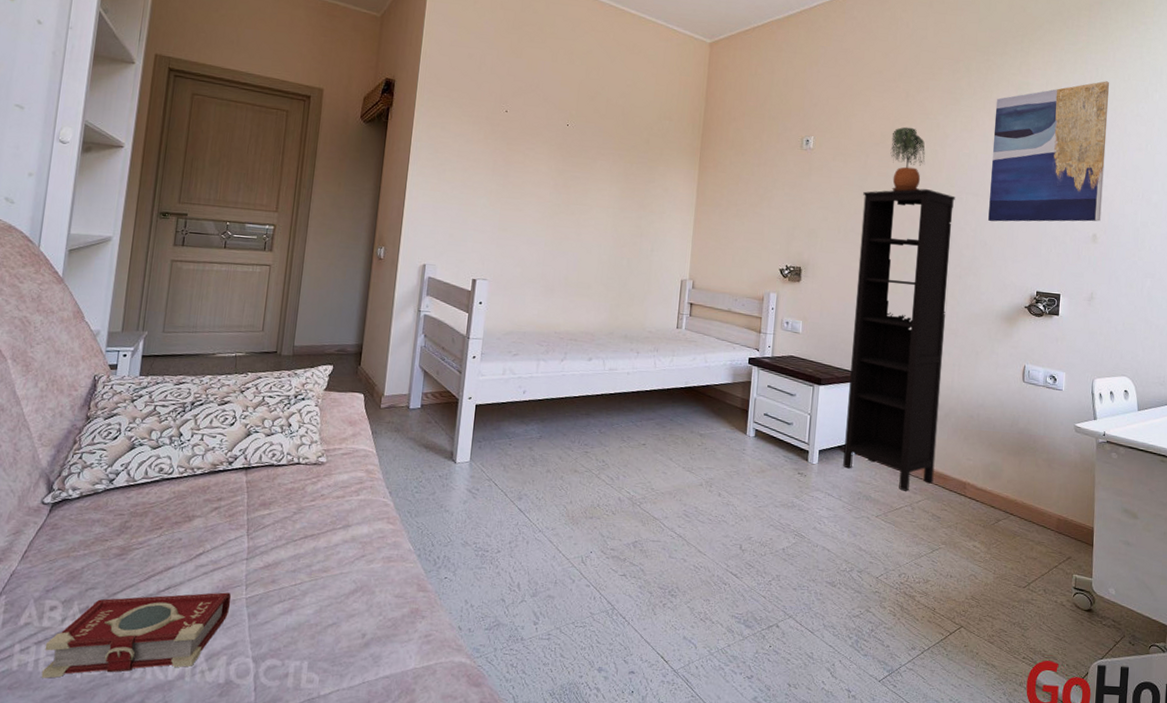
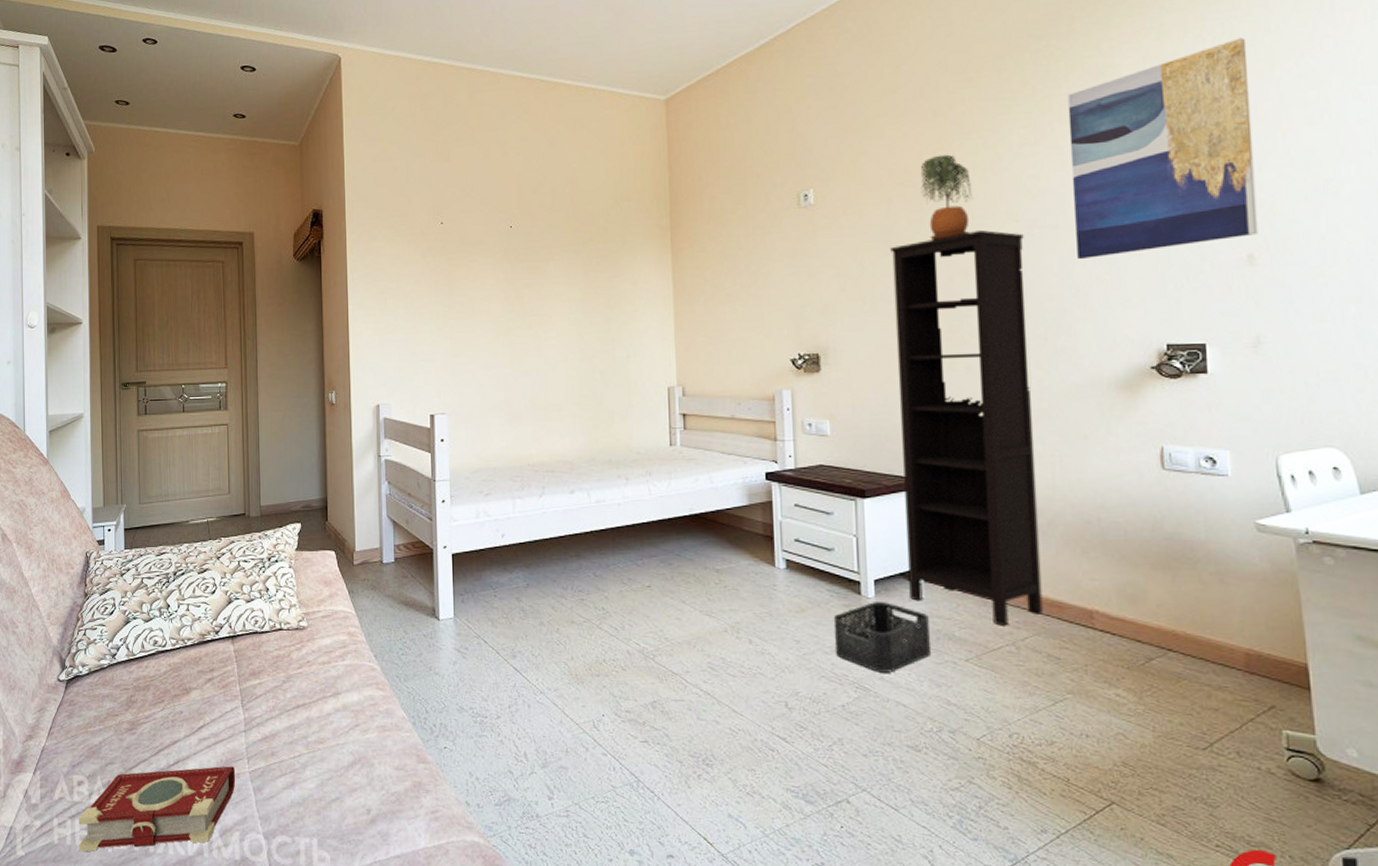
storage bin: none [784,467,854,524] -> present [833,602,930,673]

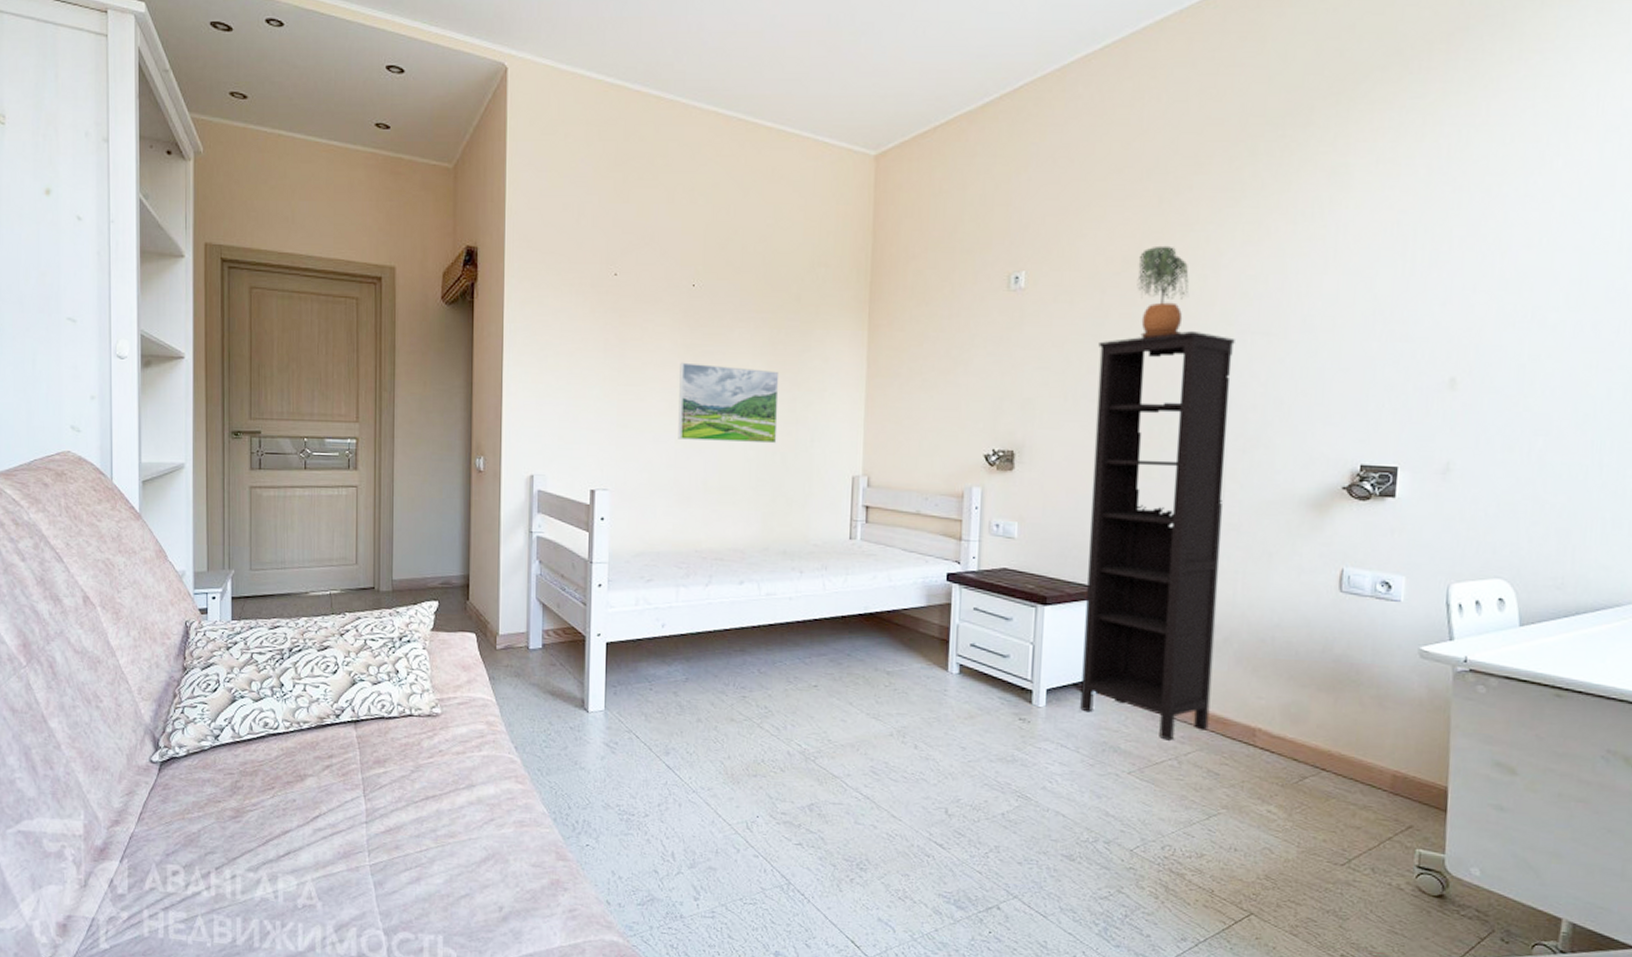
book: present [78,766,236,852] -> none [172,858,355,946]
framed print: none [503,295,596,364] -> present [678,362,780,444]
storage bin: present [833,602,930,673] -> none [1001,711,1097,783]
wall art: present [1067,38,1258,260] -> none [1286,148,1480,371]

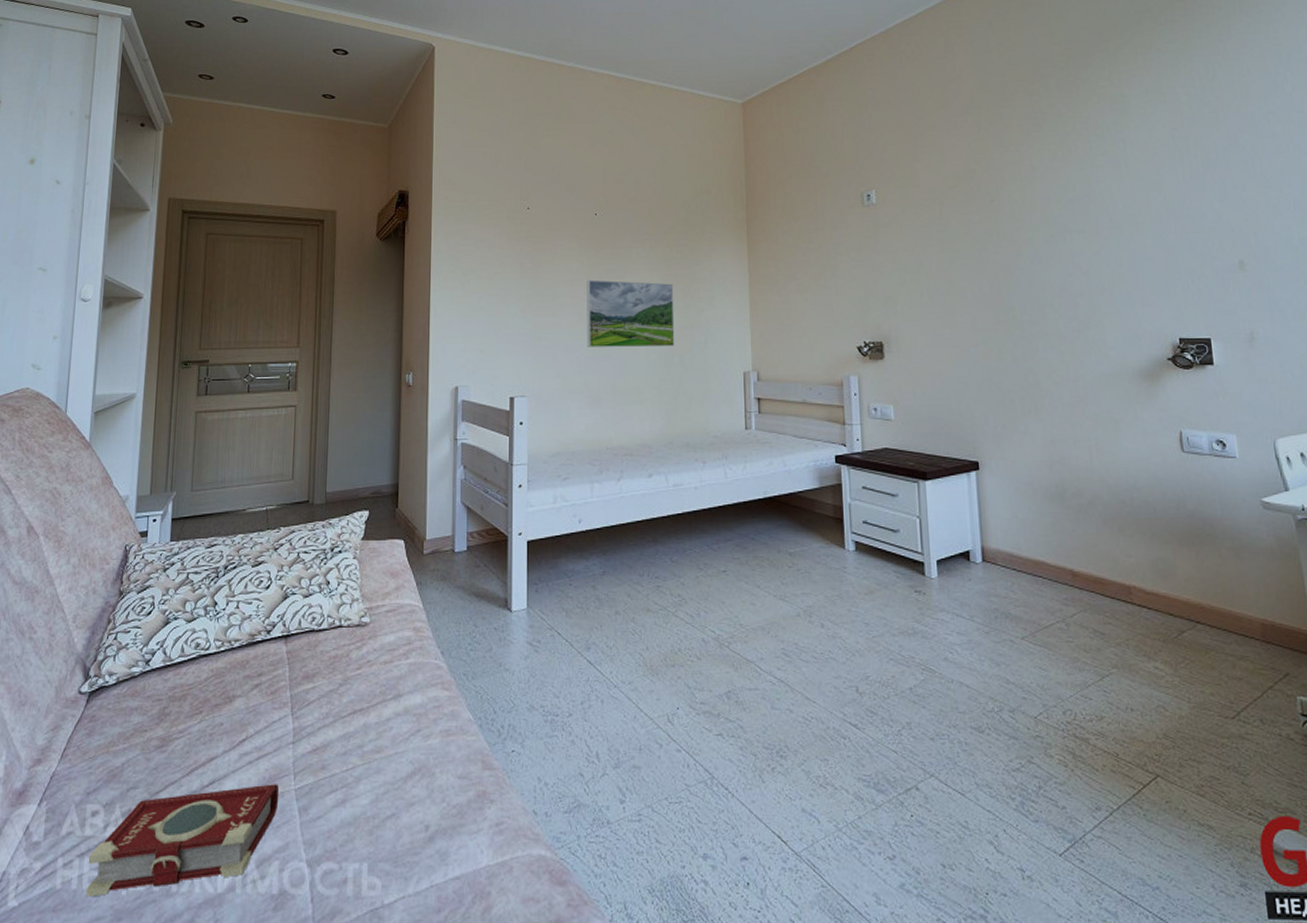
book: none [172,858,355,946] -> present [85,784,280,897]
bookcase: present [1080,330,1235,741] -> none [943,232,1088,603]
potted plant: present [1137,245,1189,339] -> none [967,164,1012,241]

